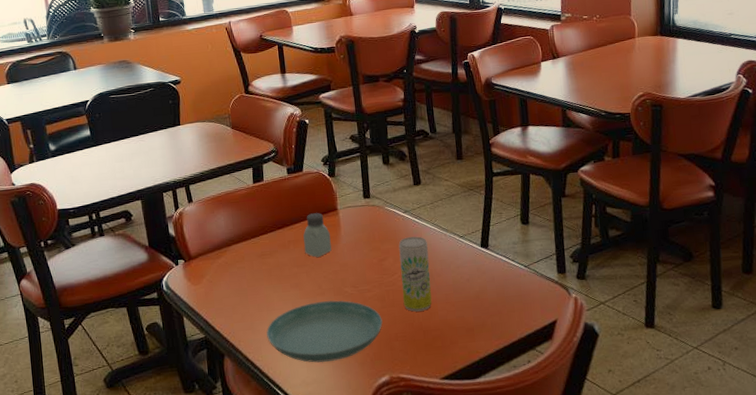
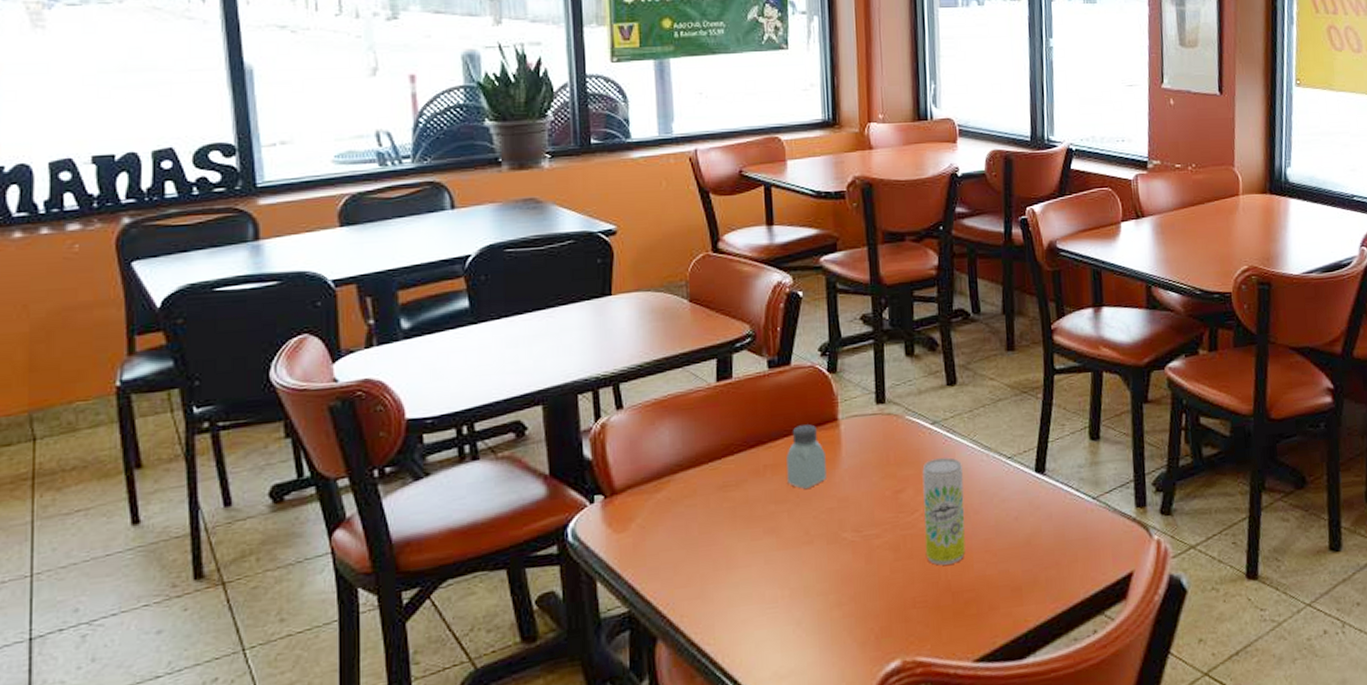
saucer: present [266,300,383,363] -> none [723,551,895,645]

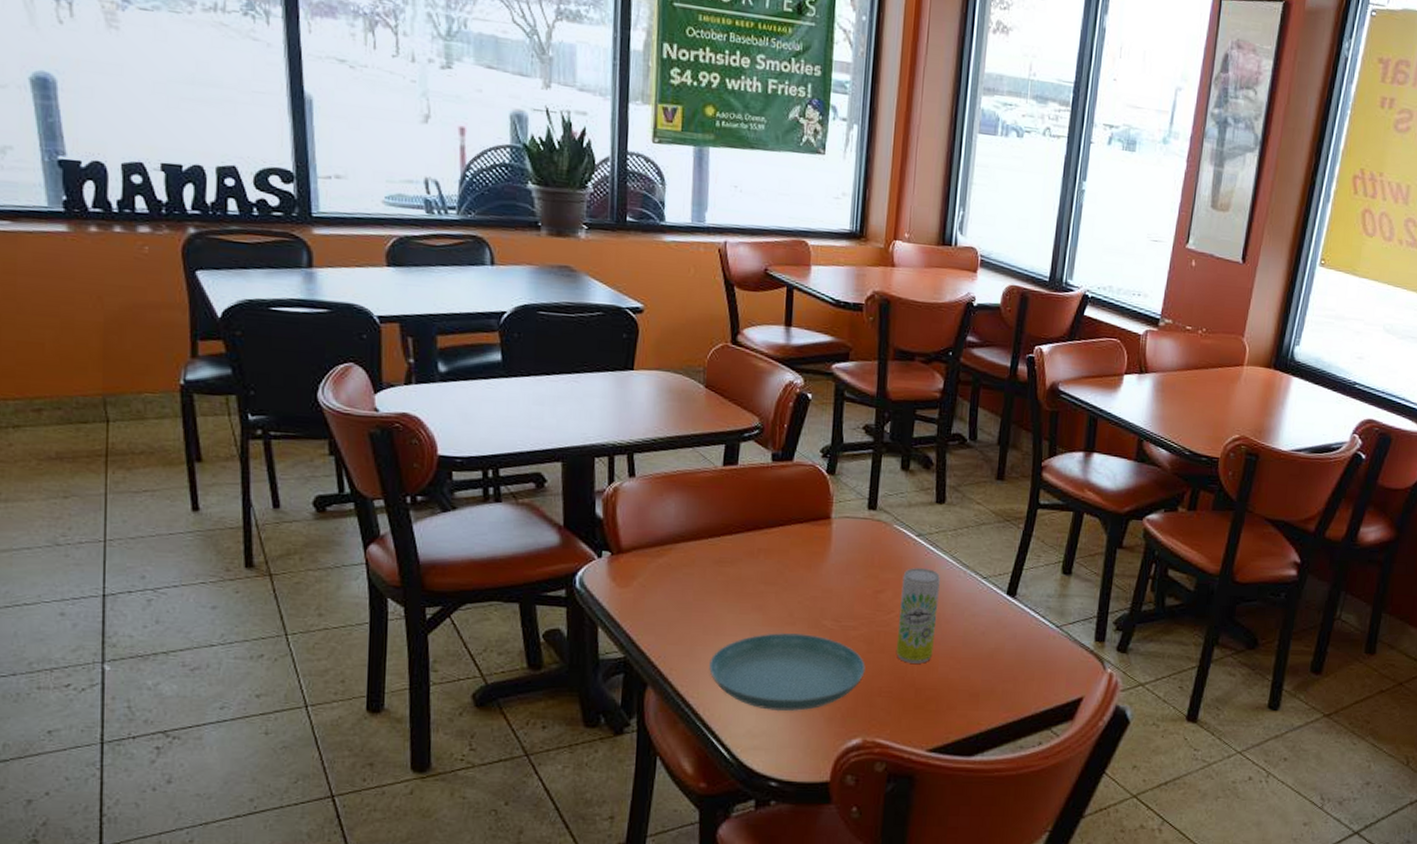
saucer: none [723,551,895,645] -> present [709,633,866,712]
saltshaker: present [786,424,827,489] -> none [778,518,816,576]

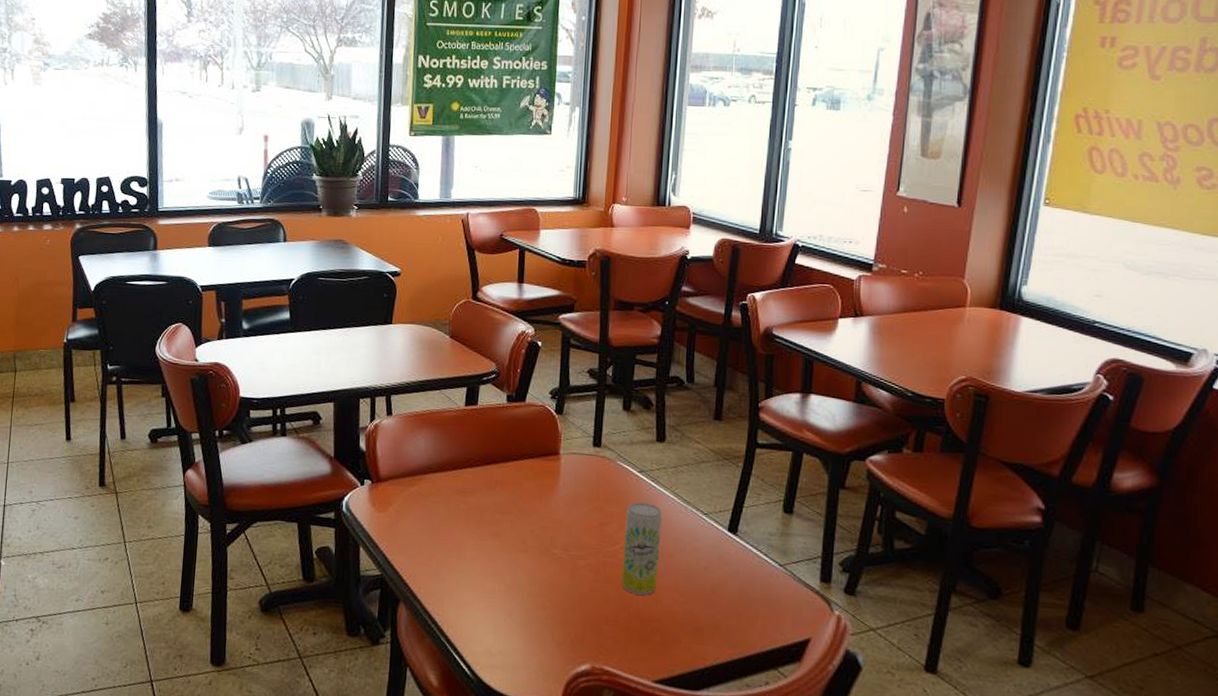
saucer: present [709,633,866,712] -> none [452,559,593,634]

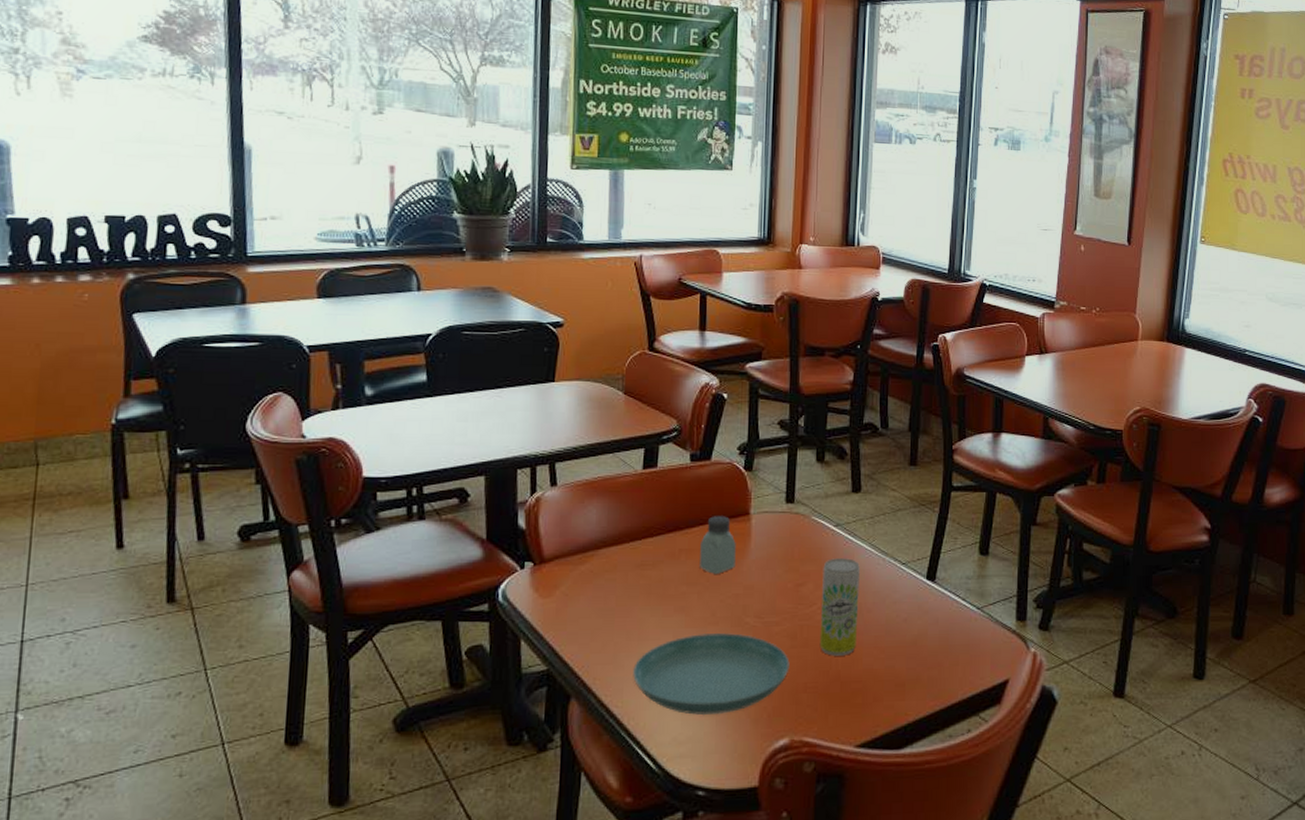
saucer: none [452,559,593,634] -> present [633,633,790,716]
saltshaker: none [513,453,546,506] -> present [700,516,736,574]

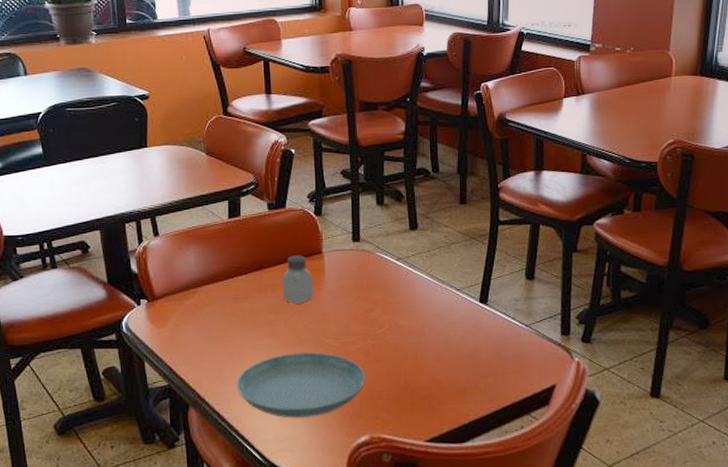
beverage can: present [819,558,860,656] -> none [388,287,422,369]

